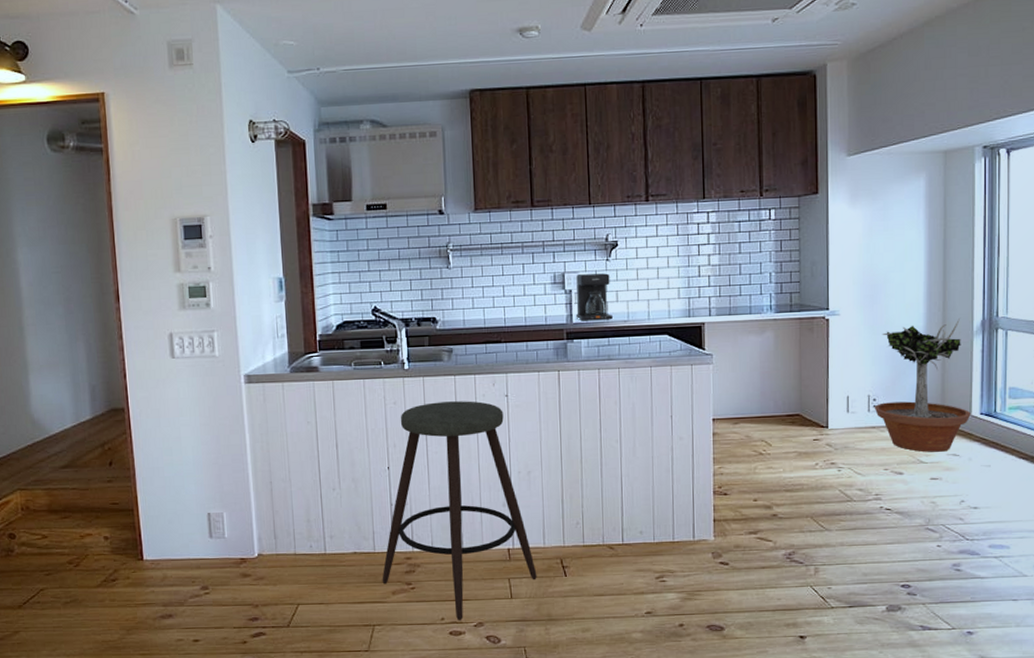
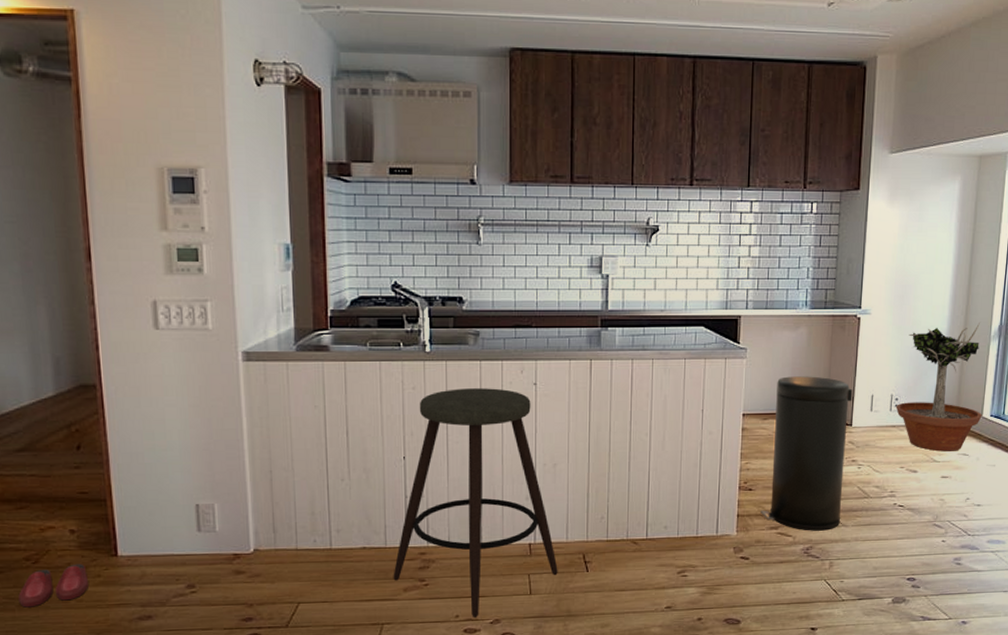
slippers: none [63,567,120,606] -> present [18,563,88,608]
coffee maker: present [576,273,613,321] -> none [612,259,649,309]
pedal bin: none [738,379,827,536] -> present [761,376,853,531]

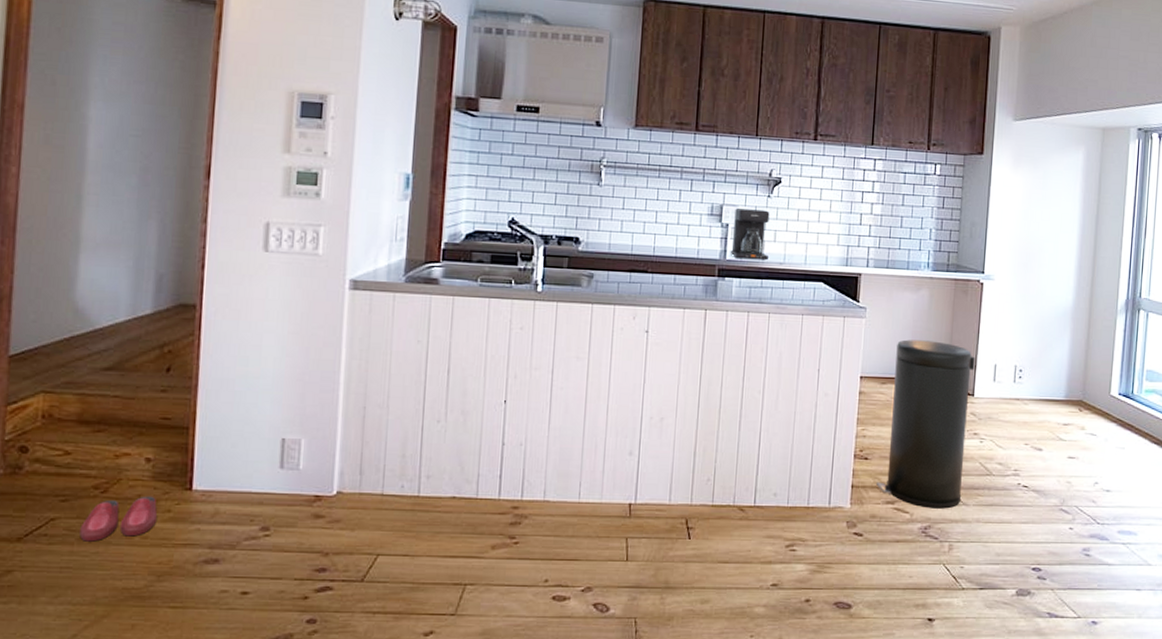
bar stool: present [393,388,558,617] -> none [481,331,658,583]
coffee maker: none [612,259,649,309] -> present [731,208,770,261]
potted tree: present [895,323,982,452] -> none [1019,296,1110,430]

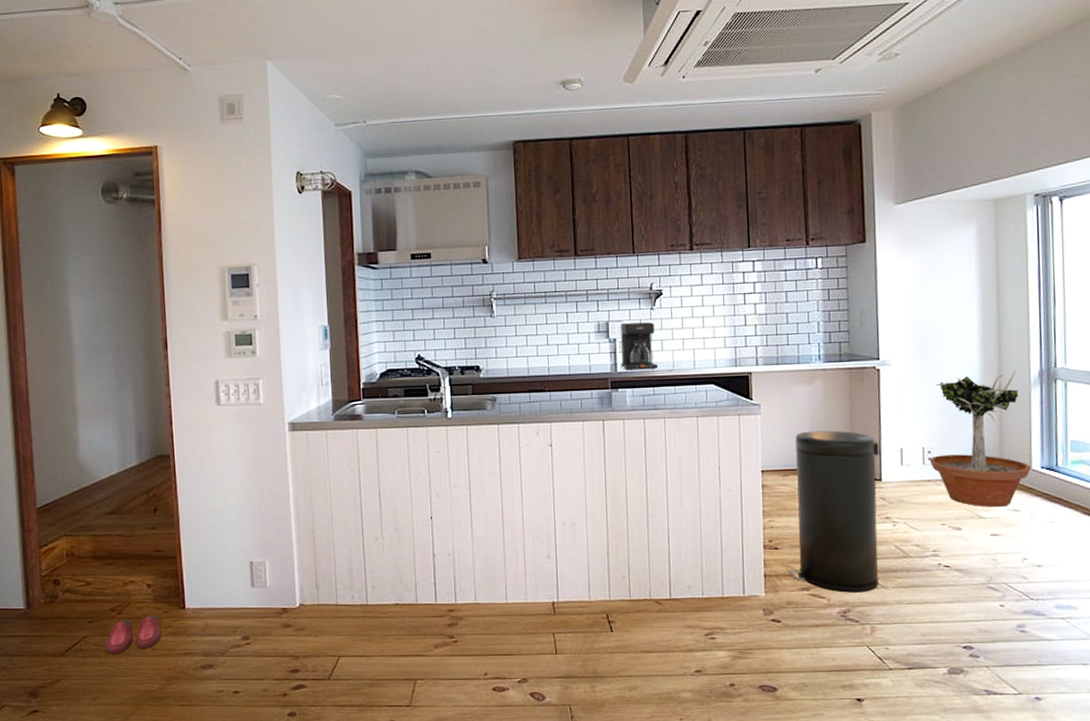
potted tree: none [1019,296,1110,430] -> present [929,369,1031,507]

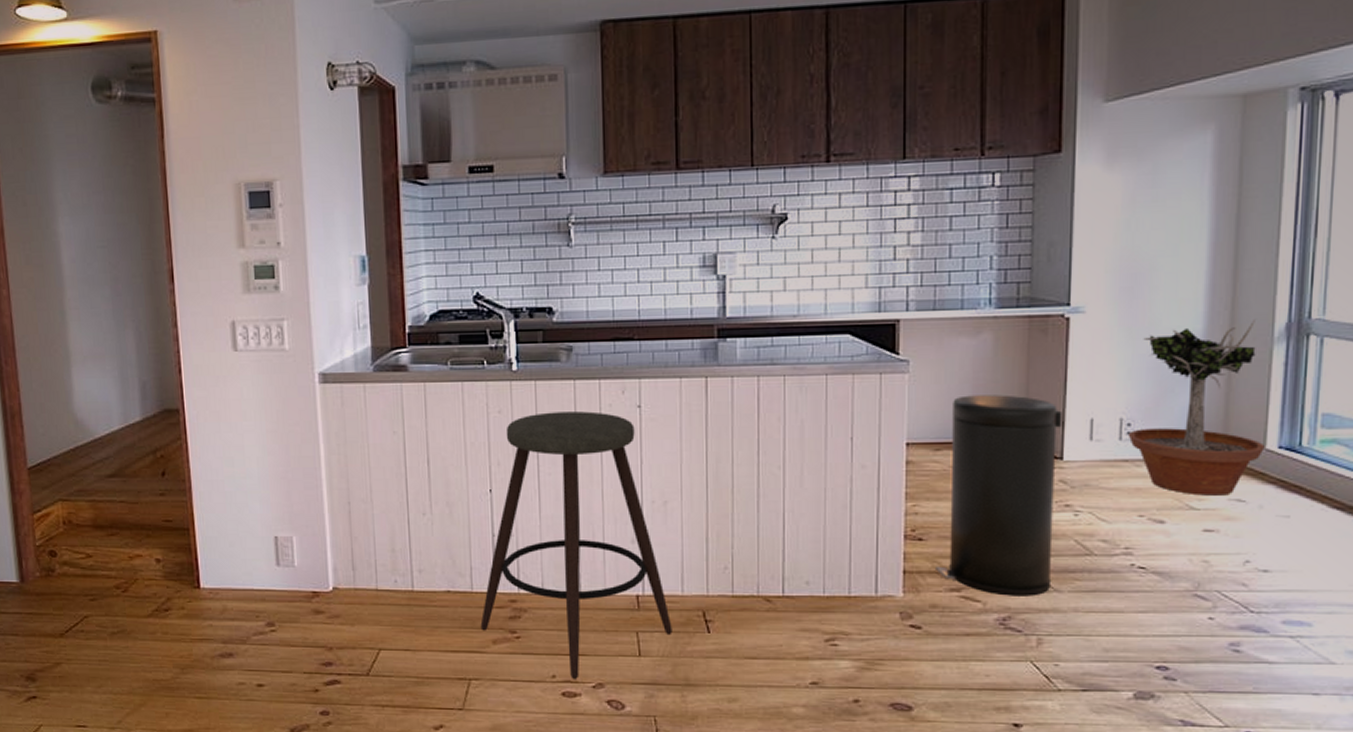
slippers: present [105,615,161,654] -> none [110,594,173,637]
bar stool: none [424,450,582,676] -> present [480,411,672,679]
coffee maker: present [621,322,658,370] -> none [731,254,778,315]

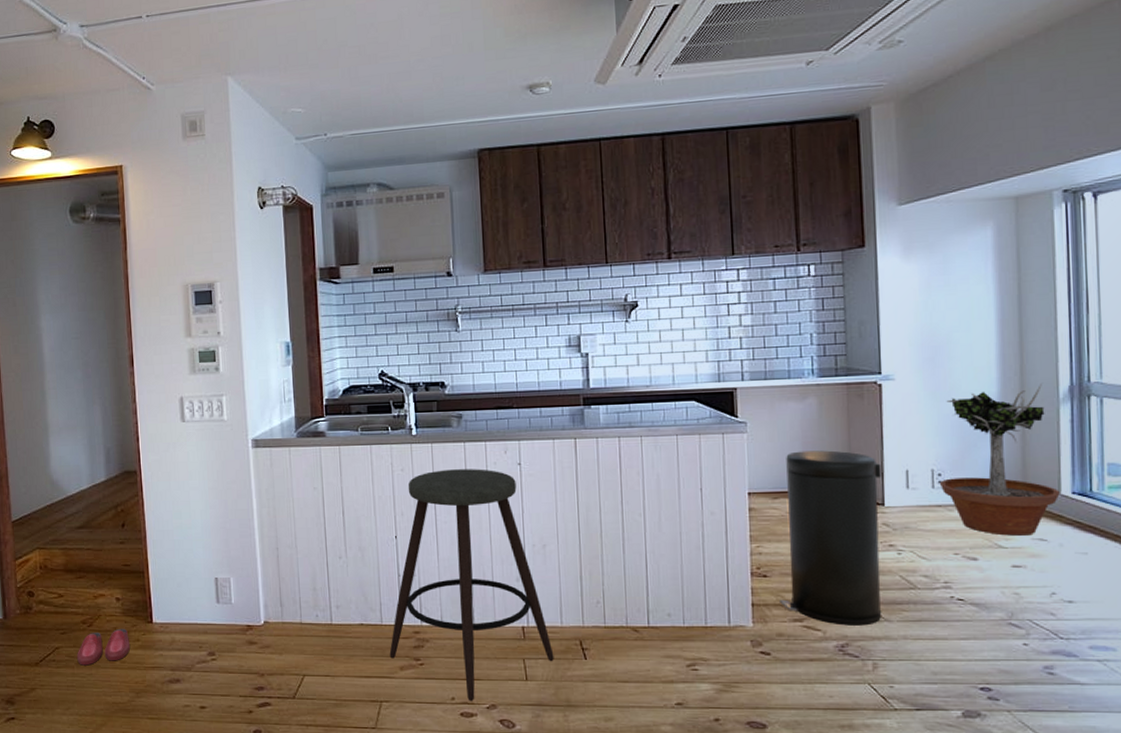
slippers: none [110,594,173,637] -> present [77,628,130,666]

